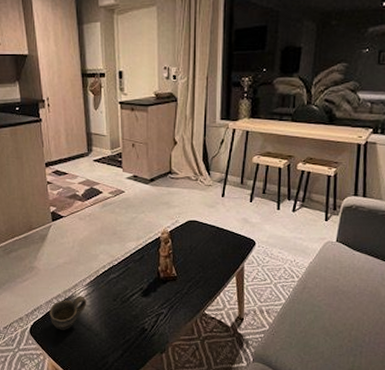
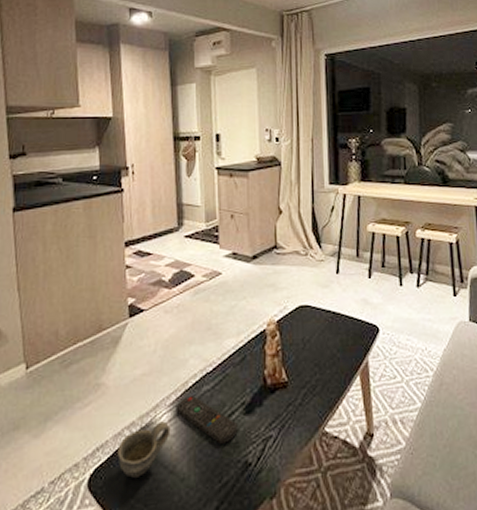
remote control: none [90,280,137,315] -> present [175,394,238,445]

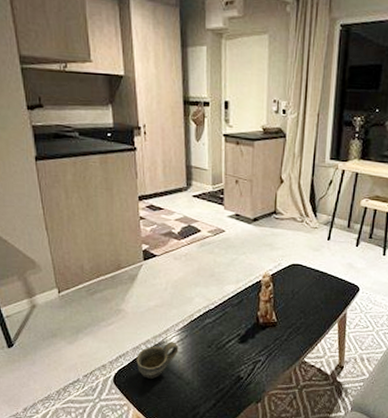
remote control: present [175,394,238,445] -> none [183,324,233,363]

